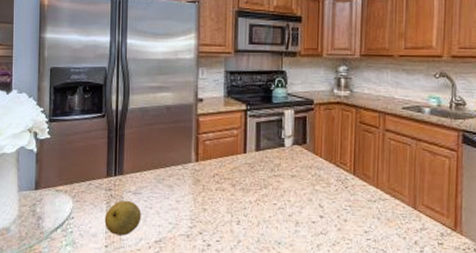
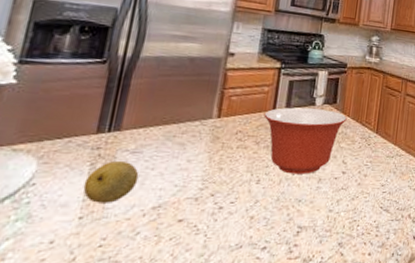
mixing bowl: none [236,149,319,217] -> present [264,107,347,174]

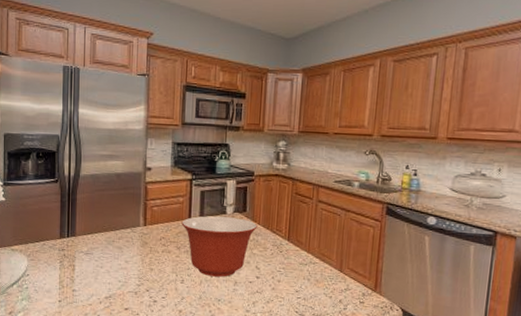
fruit: present [83,160,139,203] -> none [58,259,93,292]

